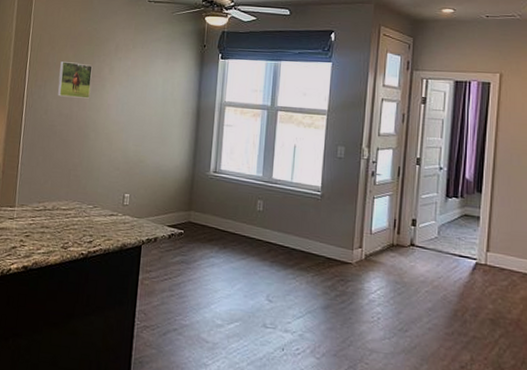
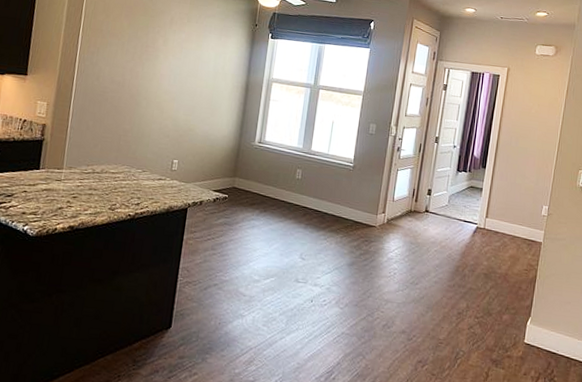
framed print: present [57,60,93,99] -> none [110,29,147,68]

